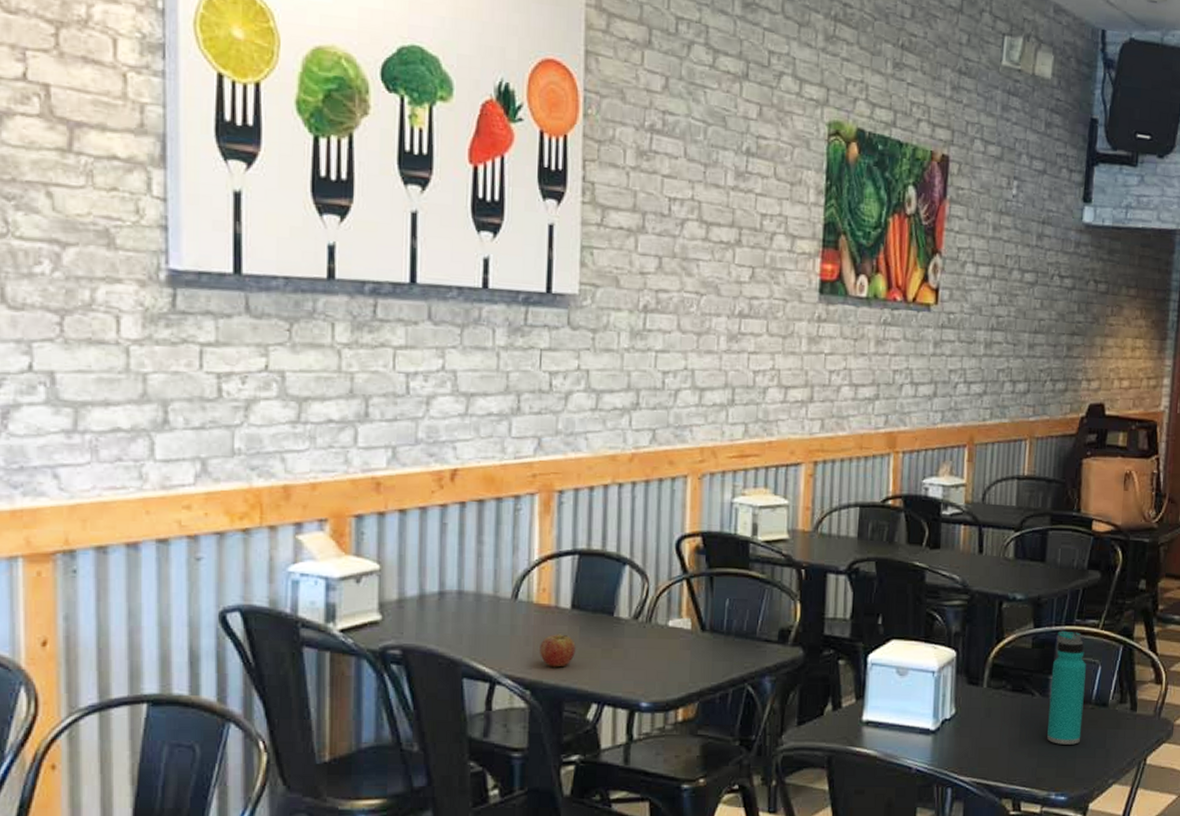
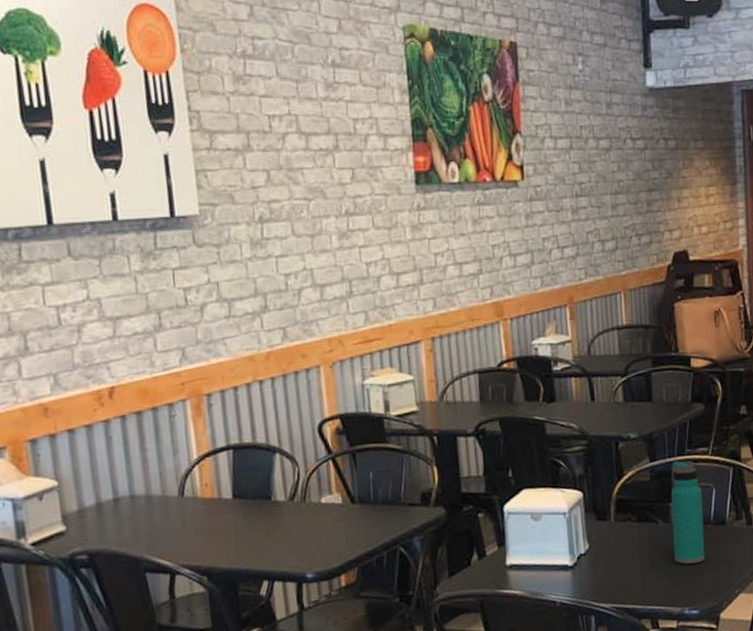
fruit: present [540,634,576,667] -> none [210,522,242,553]

